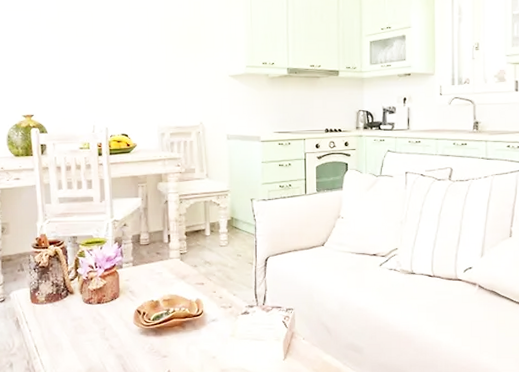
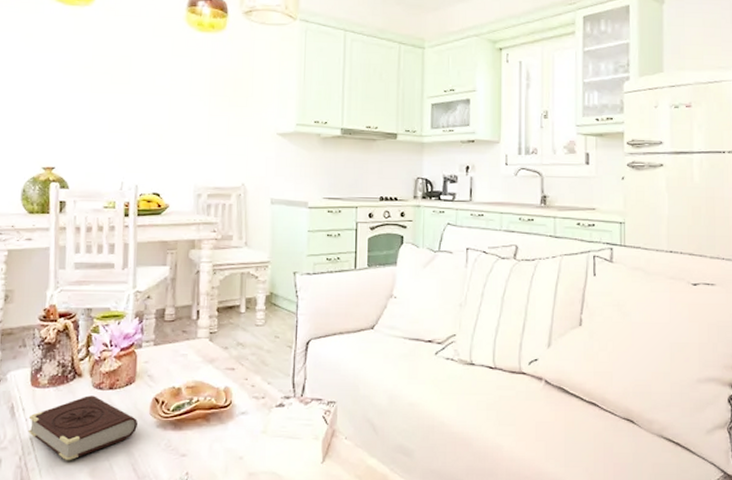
book: none [32,309,125,364] -> present [28,395,139,461]

